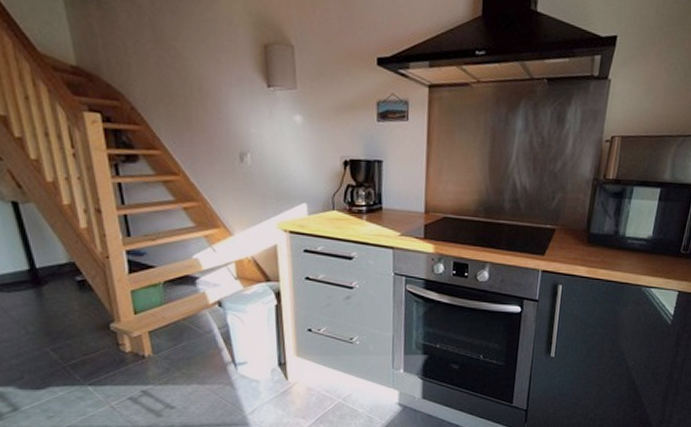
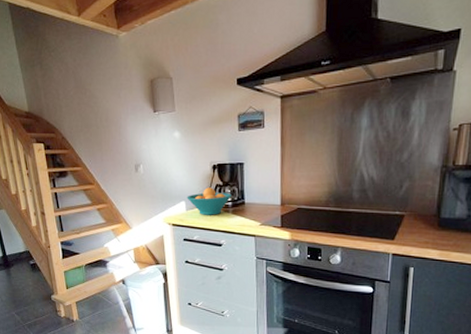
fruit bowl: none [309,187,366,222] -> present [187,187,231,215]

